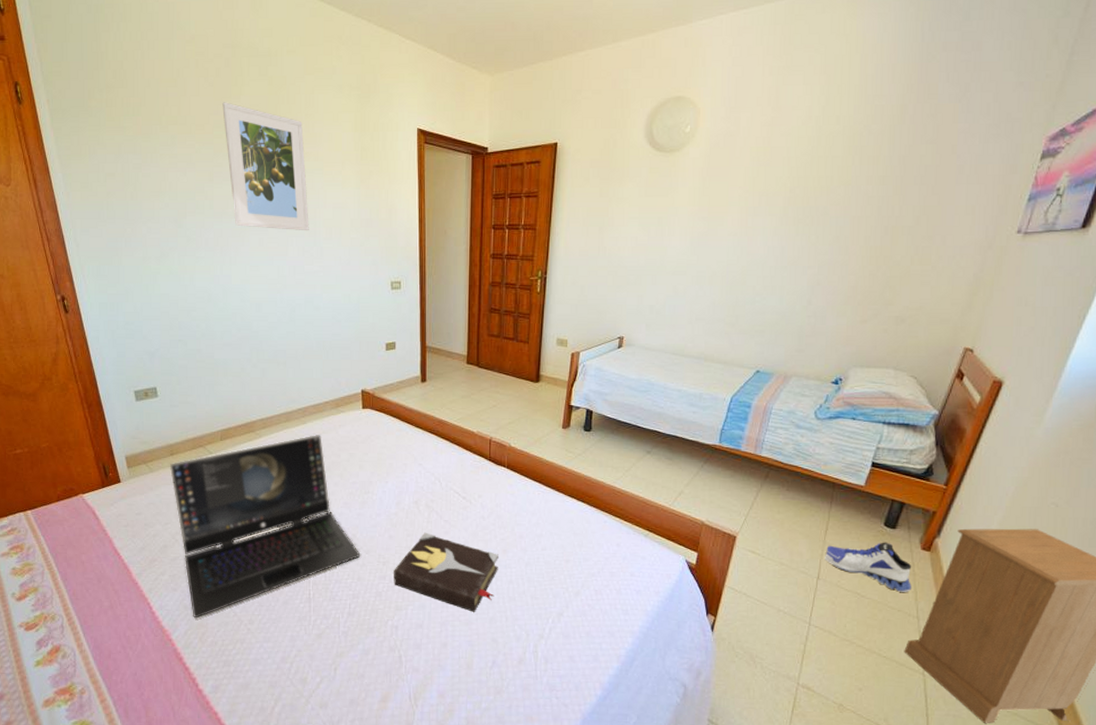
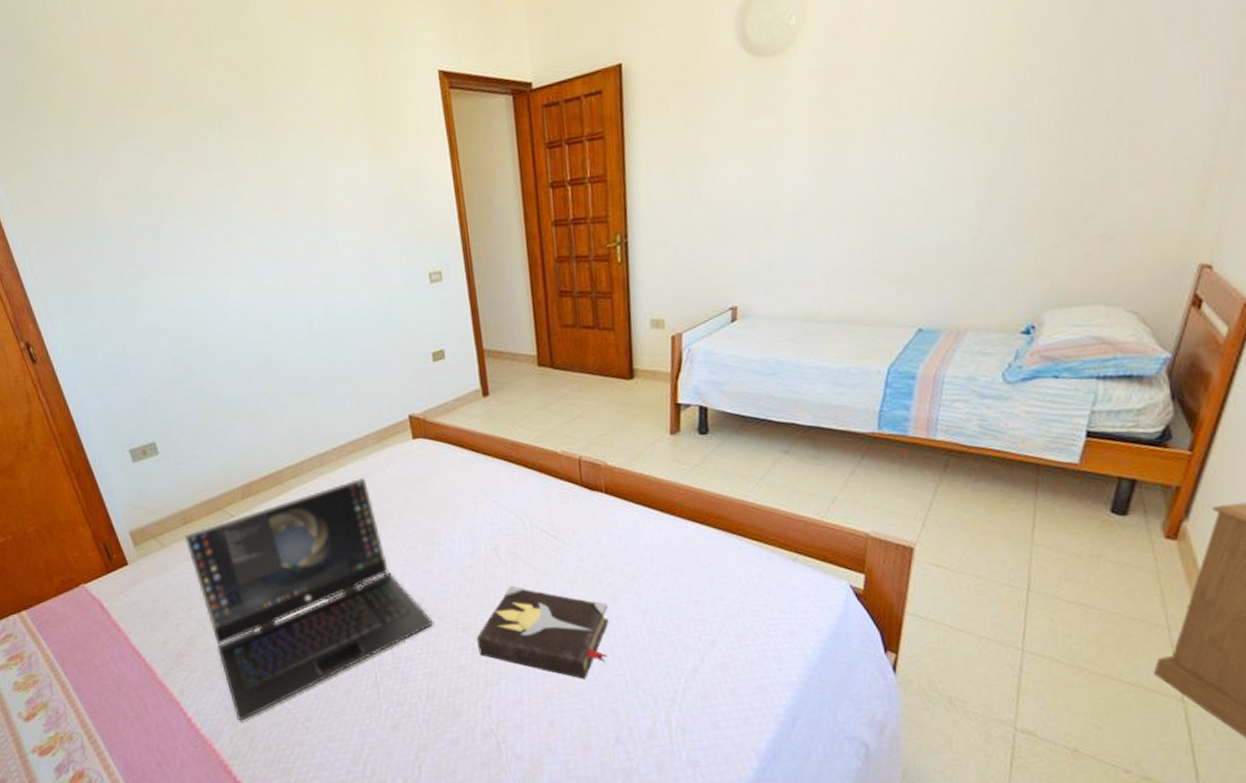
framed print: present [222,102,309,231] -> none [188,70,318,228]
sneaker: present [825,542,912,592] -> none [1034,533,1156,597]

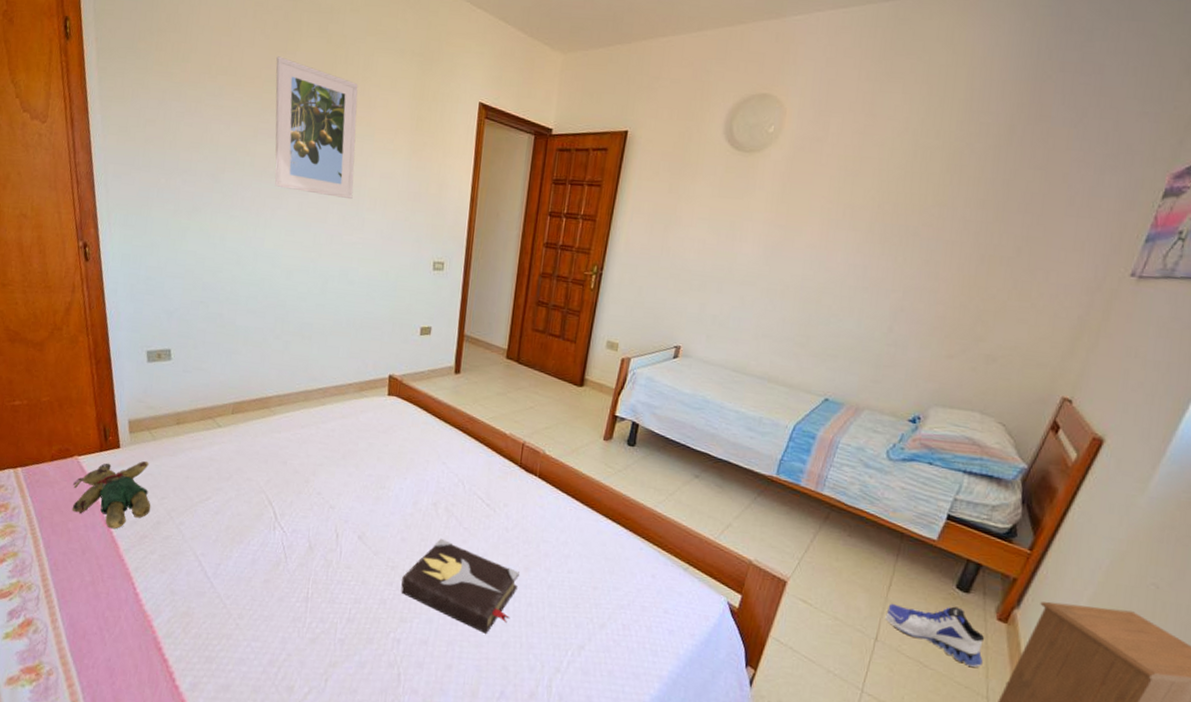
teddy bear: none [87,572,180,655] -> present [72,460,151,529]
laptop: present [185,477,434,721] -> none [174,417,368,606]
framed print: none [188,70,318,228] -> present [274,56,358,200]
sneaker: none [1034,533,1156,597] -> present [885,603,985,667]

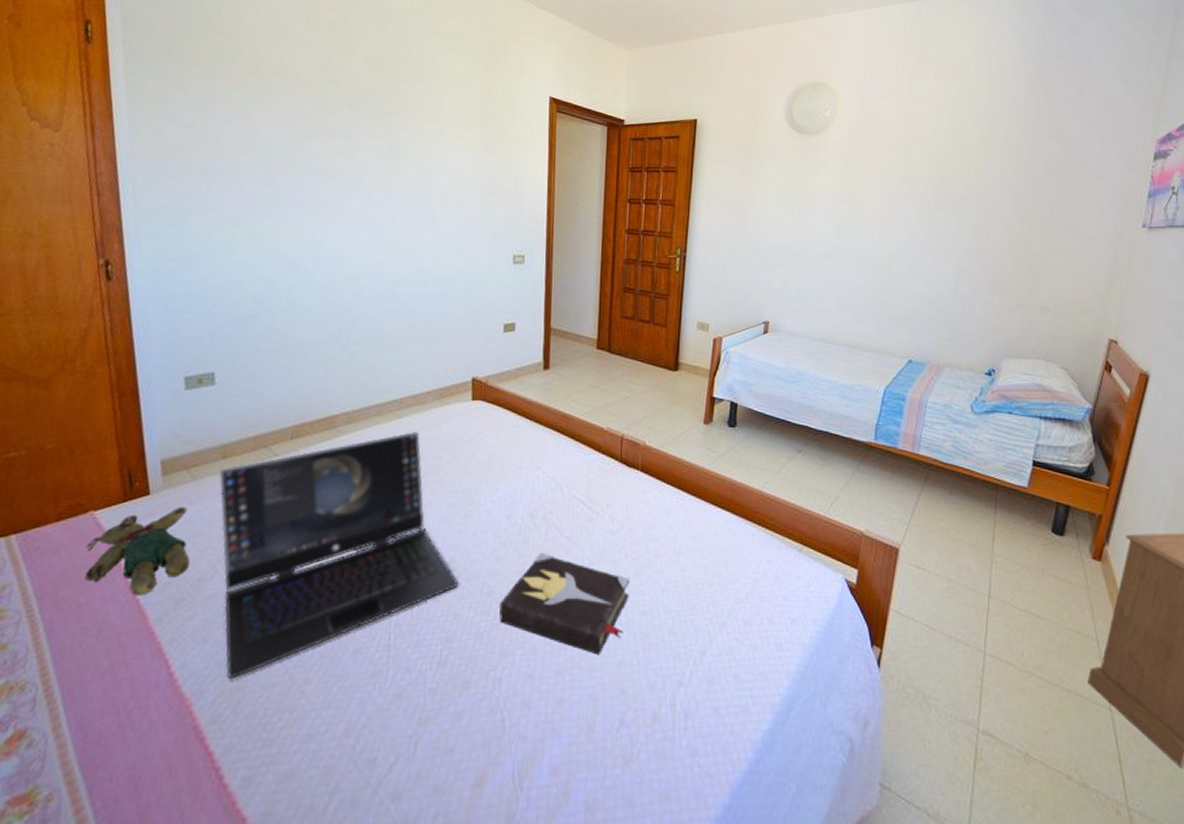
laptop: none [174,417,368,606] -> present [219,430,459,680]
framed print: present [274,56,358,200] -> none [332,57,423,197]
sneaker: present [885,603,985,667] -> none [994,551,1087,610]

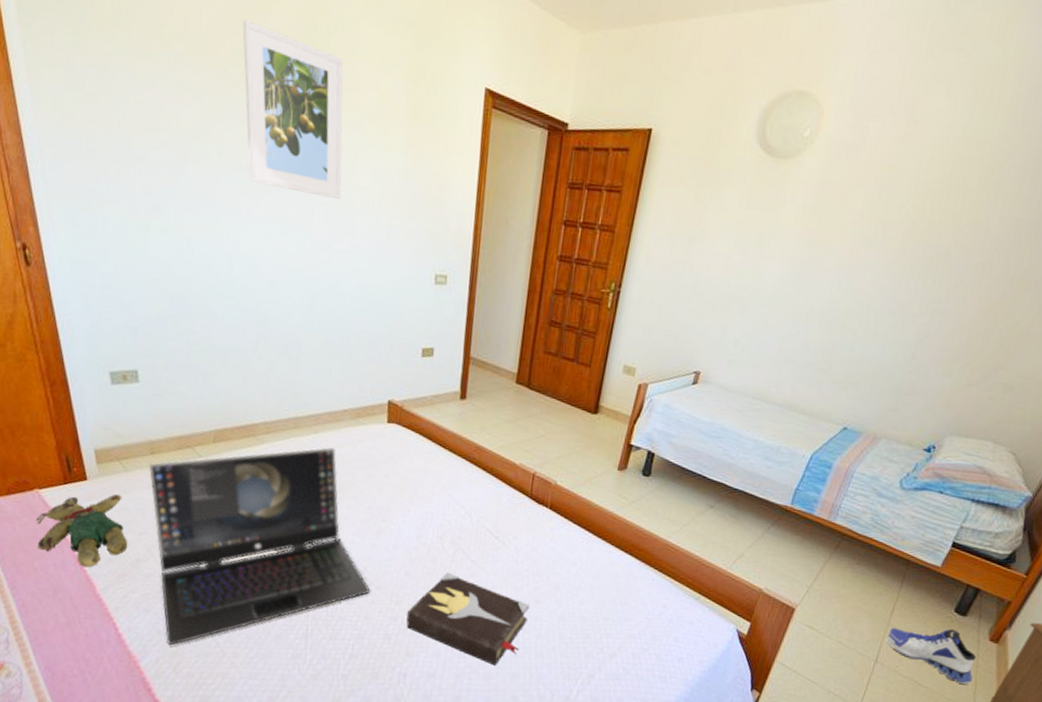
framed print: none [332,57,423,197] -> present [242,19,344,200]
sneaker: none [994,551,1087,610] -> present [886,627,977,684]

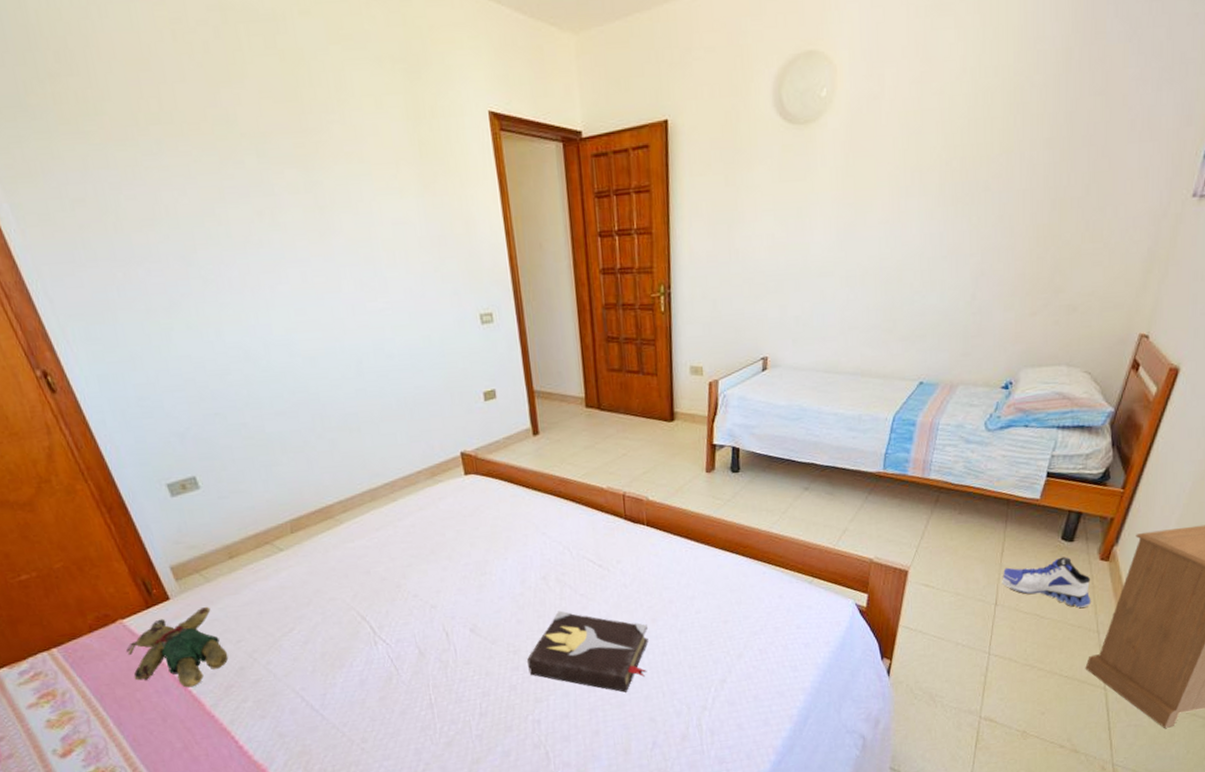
laptop: present [149,446,371,646] -> none [231,511,486,746]
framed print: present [242,19,344,200] -> none [220,88,365,259]

